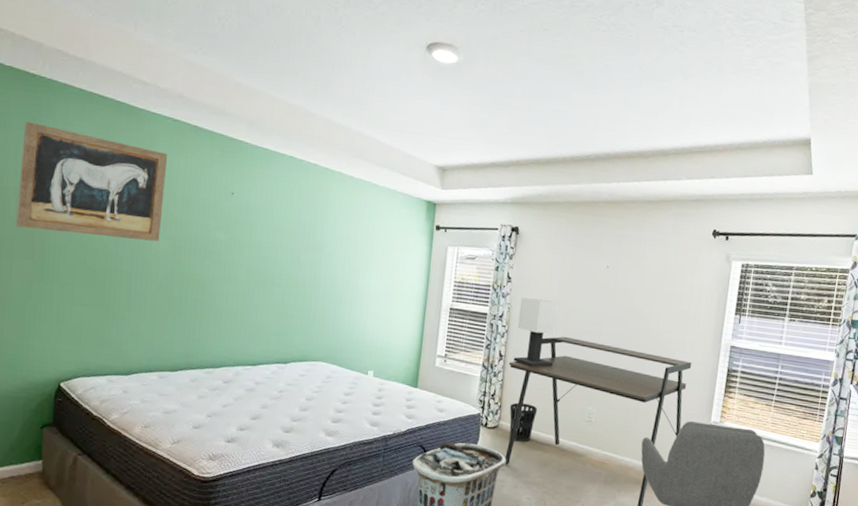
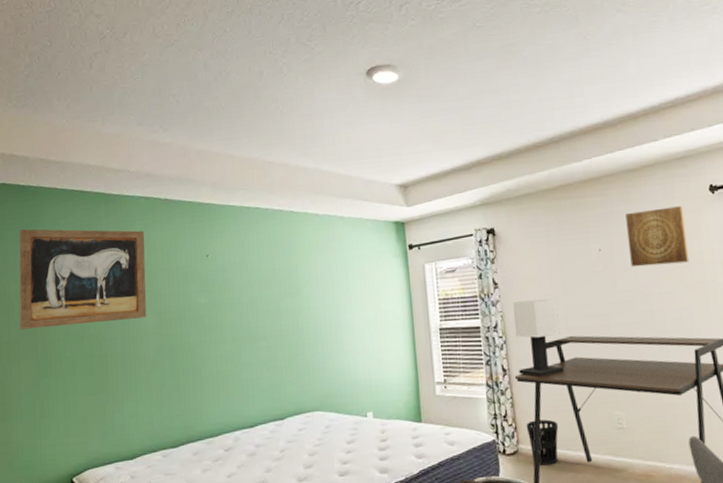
wall art: none [631,239,687,293] -> present [625,206,690,267]

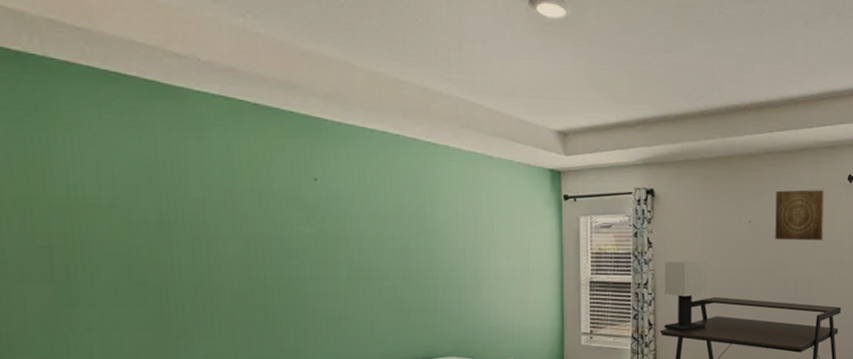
wall art: present [19,229,147,330] -> none [13,112,228,244]

